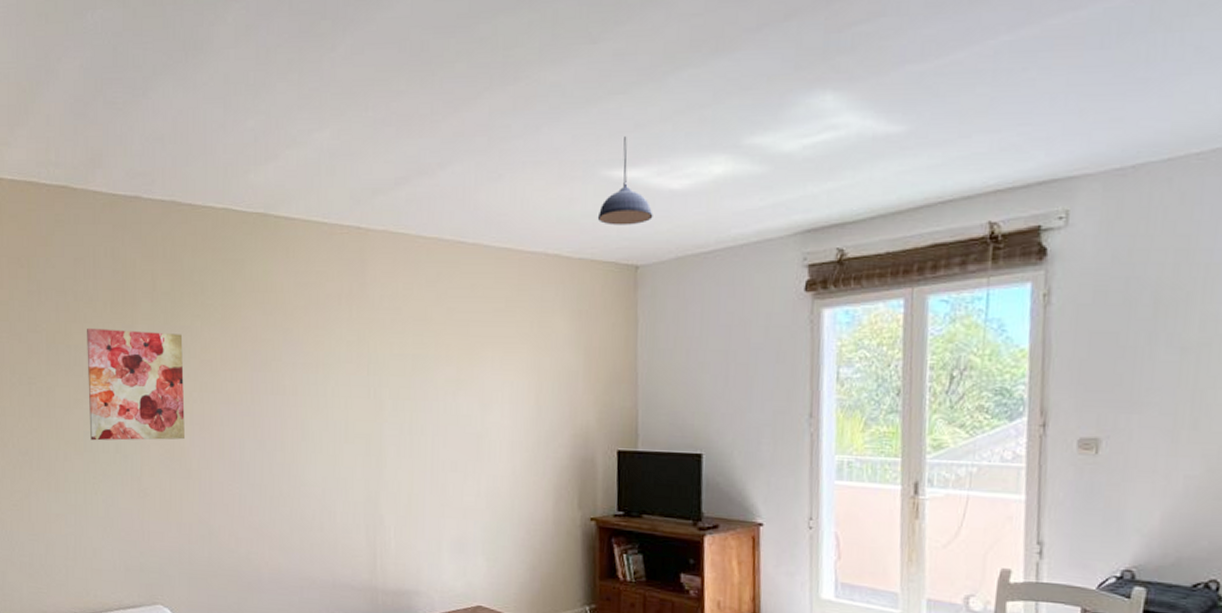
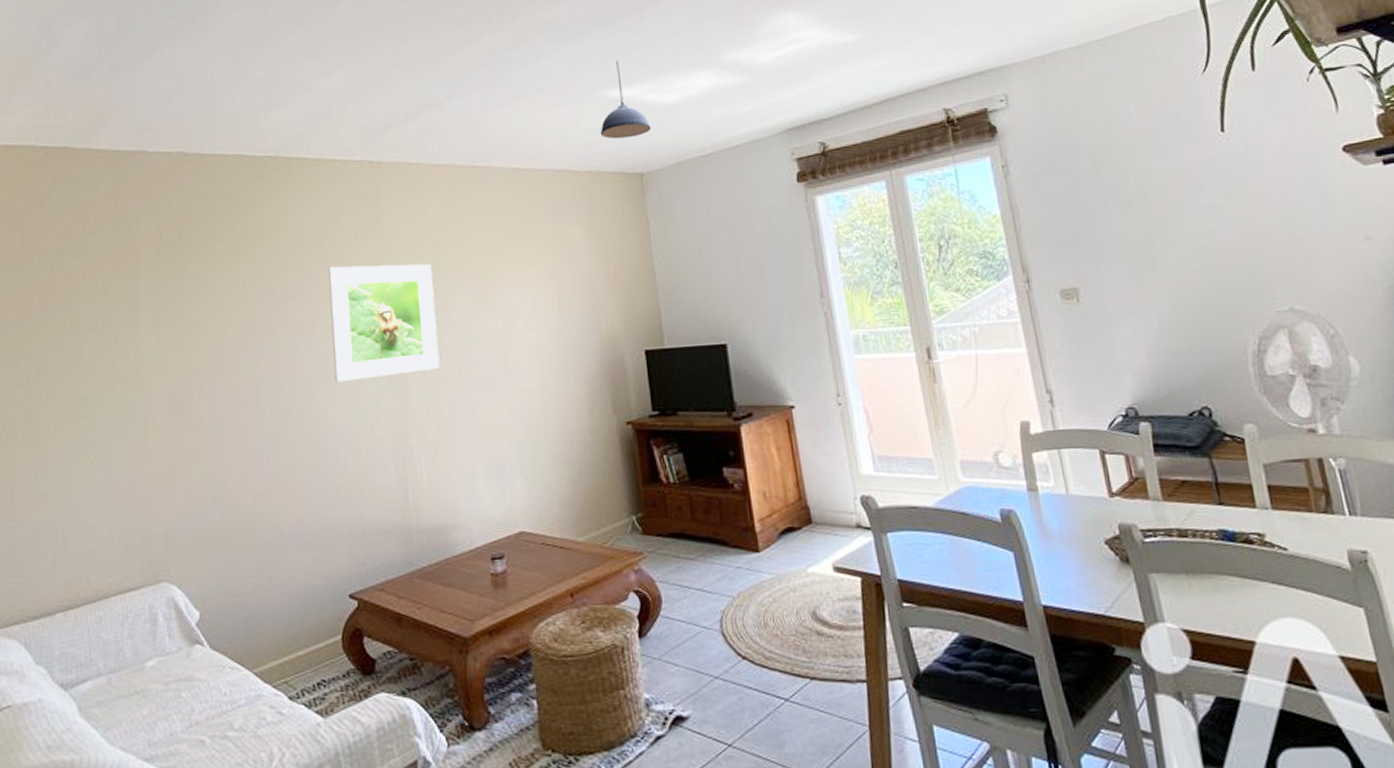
wall art: present [87,327,185,441] -> none [84,282,193,405]
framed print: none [311,332,414,447] -> present [328,263,440,383]

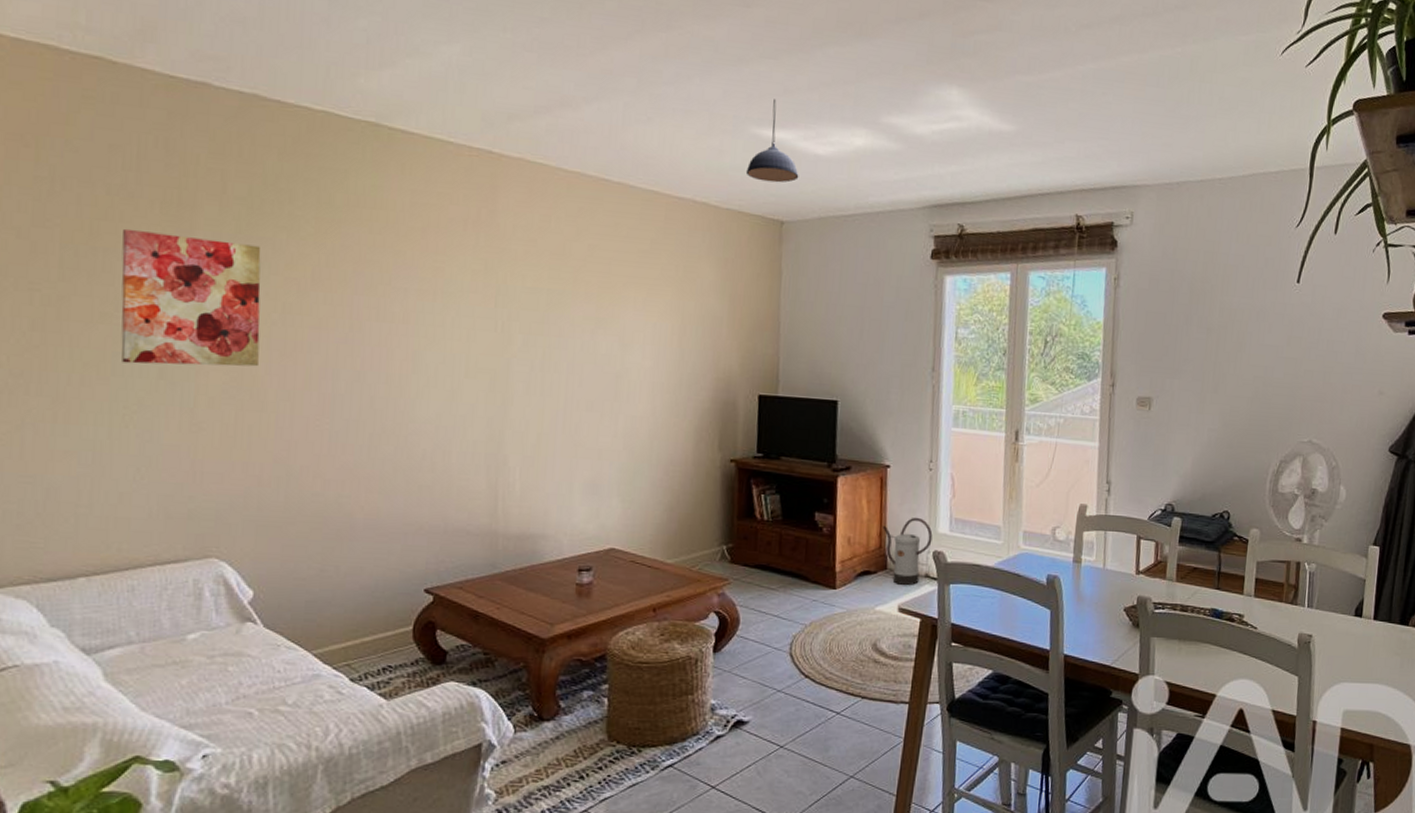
wall art: none [84,282,193,405] -> present [121,228,261,367]
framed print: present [328,263,440,383] -> none [426,257,548,383]
watering can: none [799,459,857,539] -> present [883,517,933,585]

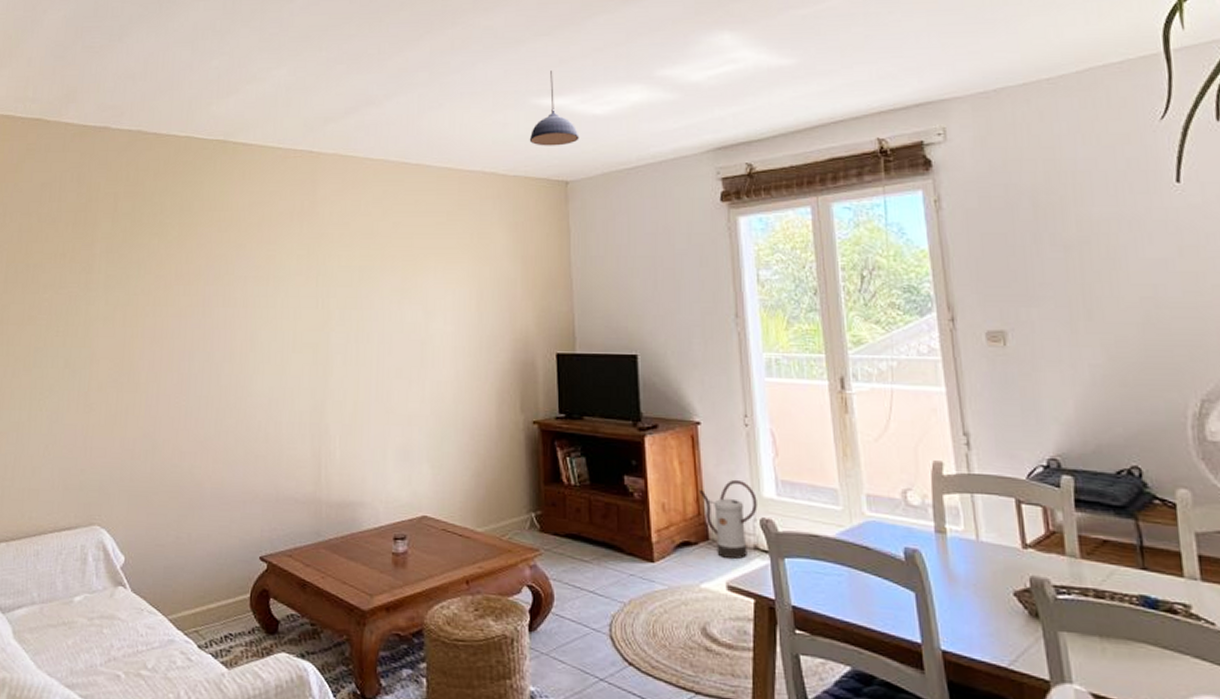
wall art: present [121,228,261,367] -> none [40,247,140,357]

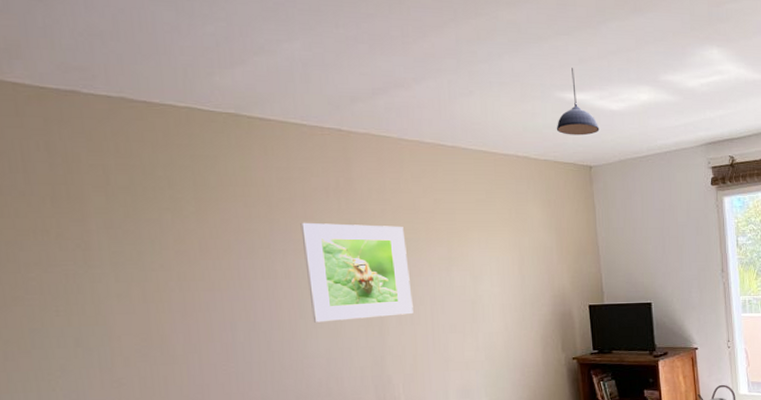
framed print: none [261,247,360,357] -> present [300,222,414,323]

